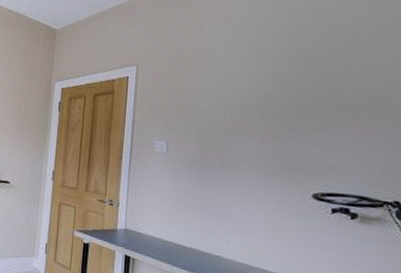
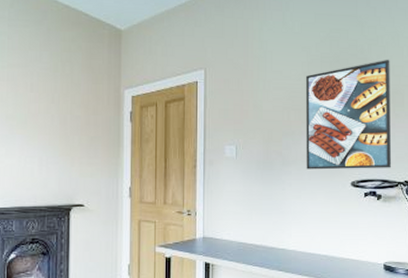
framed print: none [252,58,374,184] -> present [306,59,392,170]

